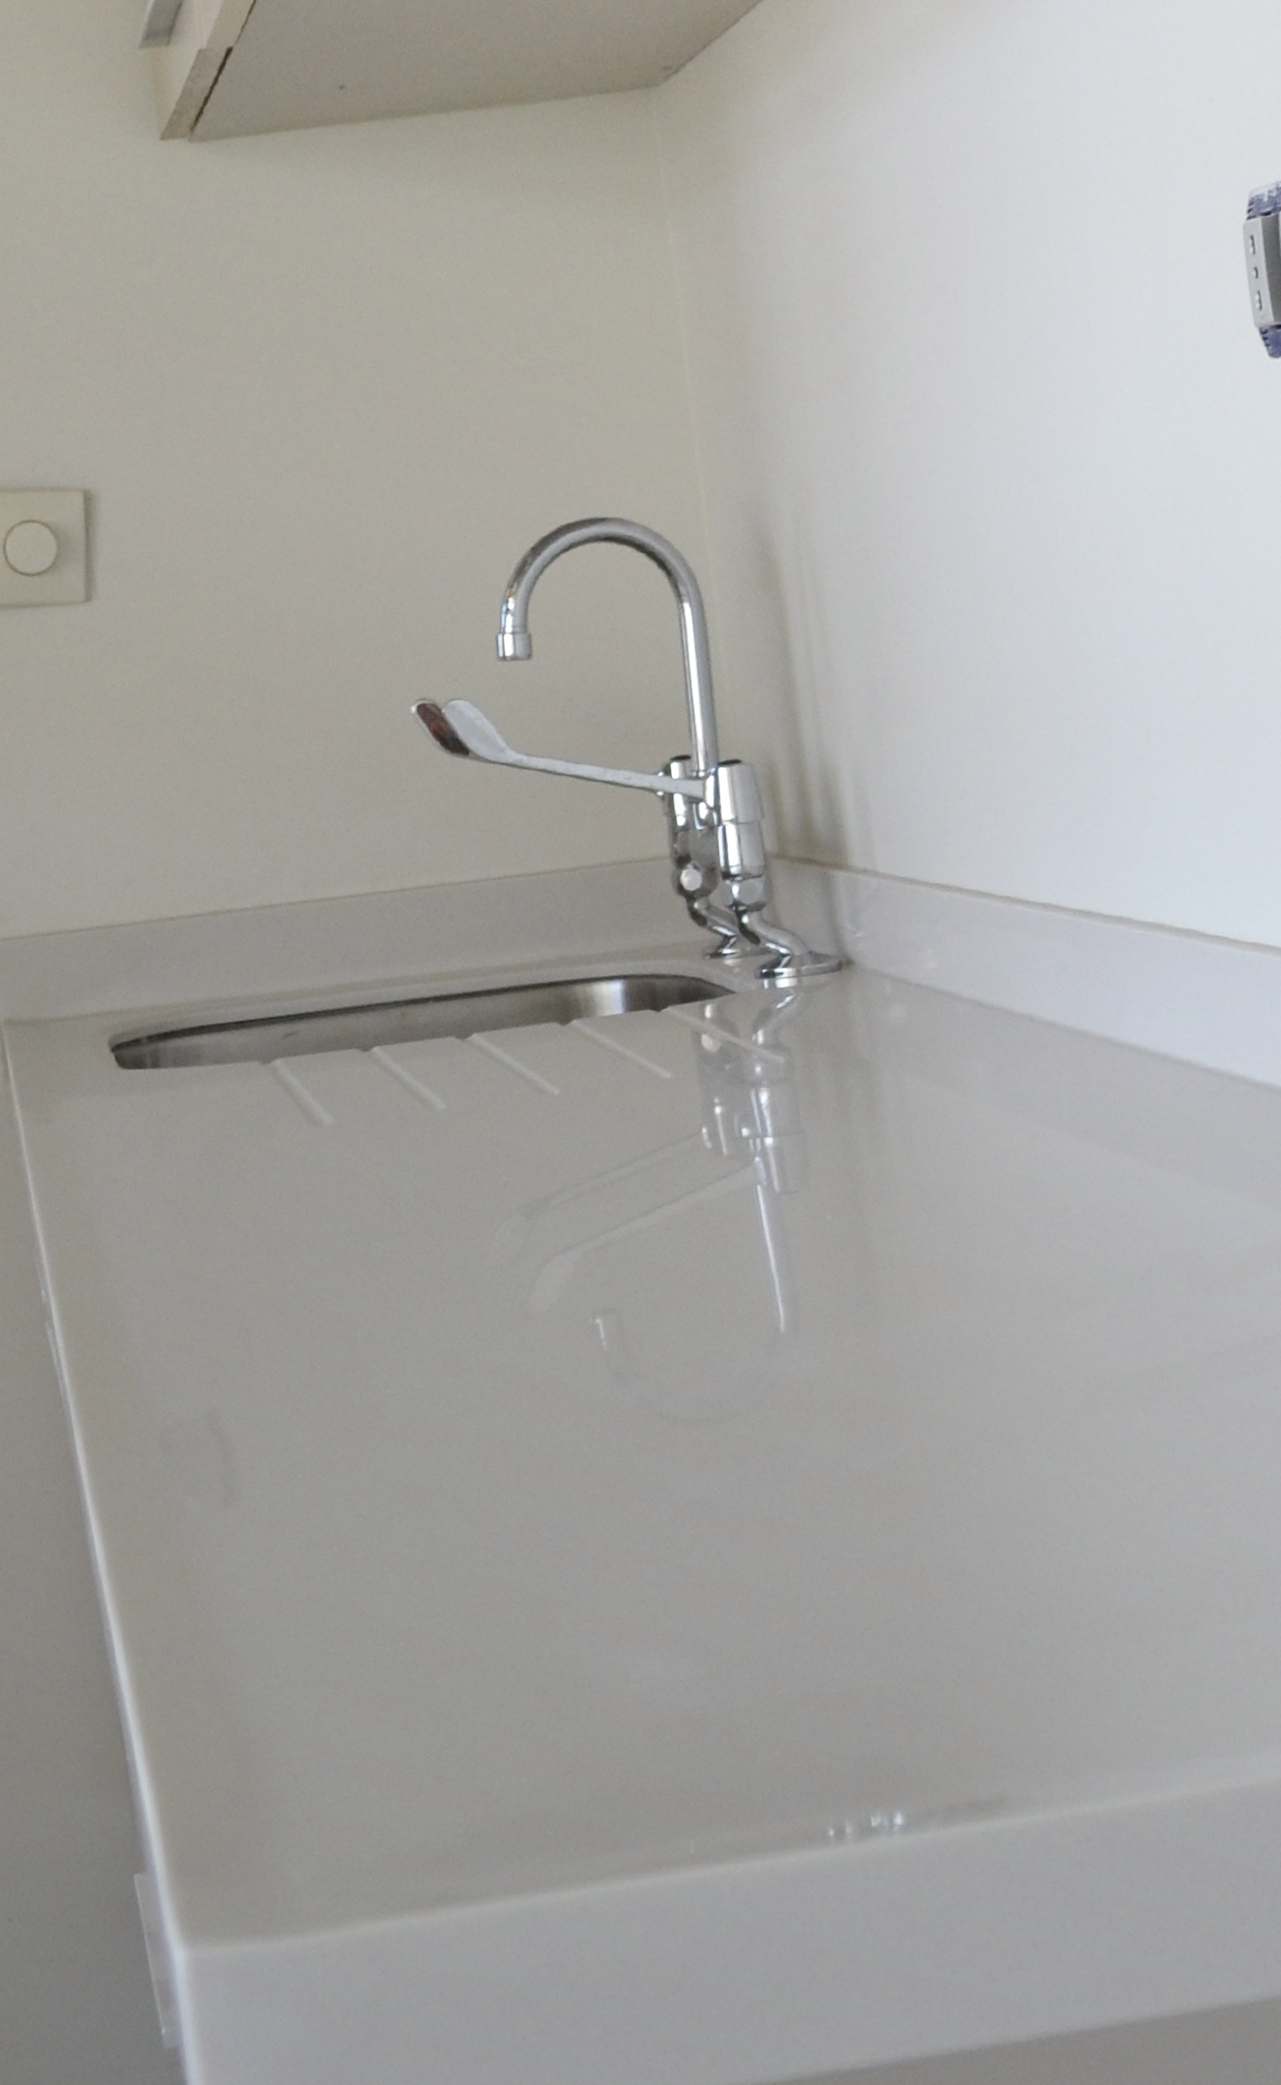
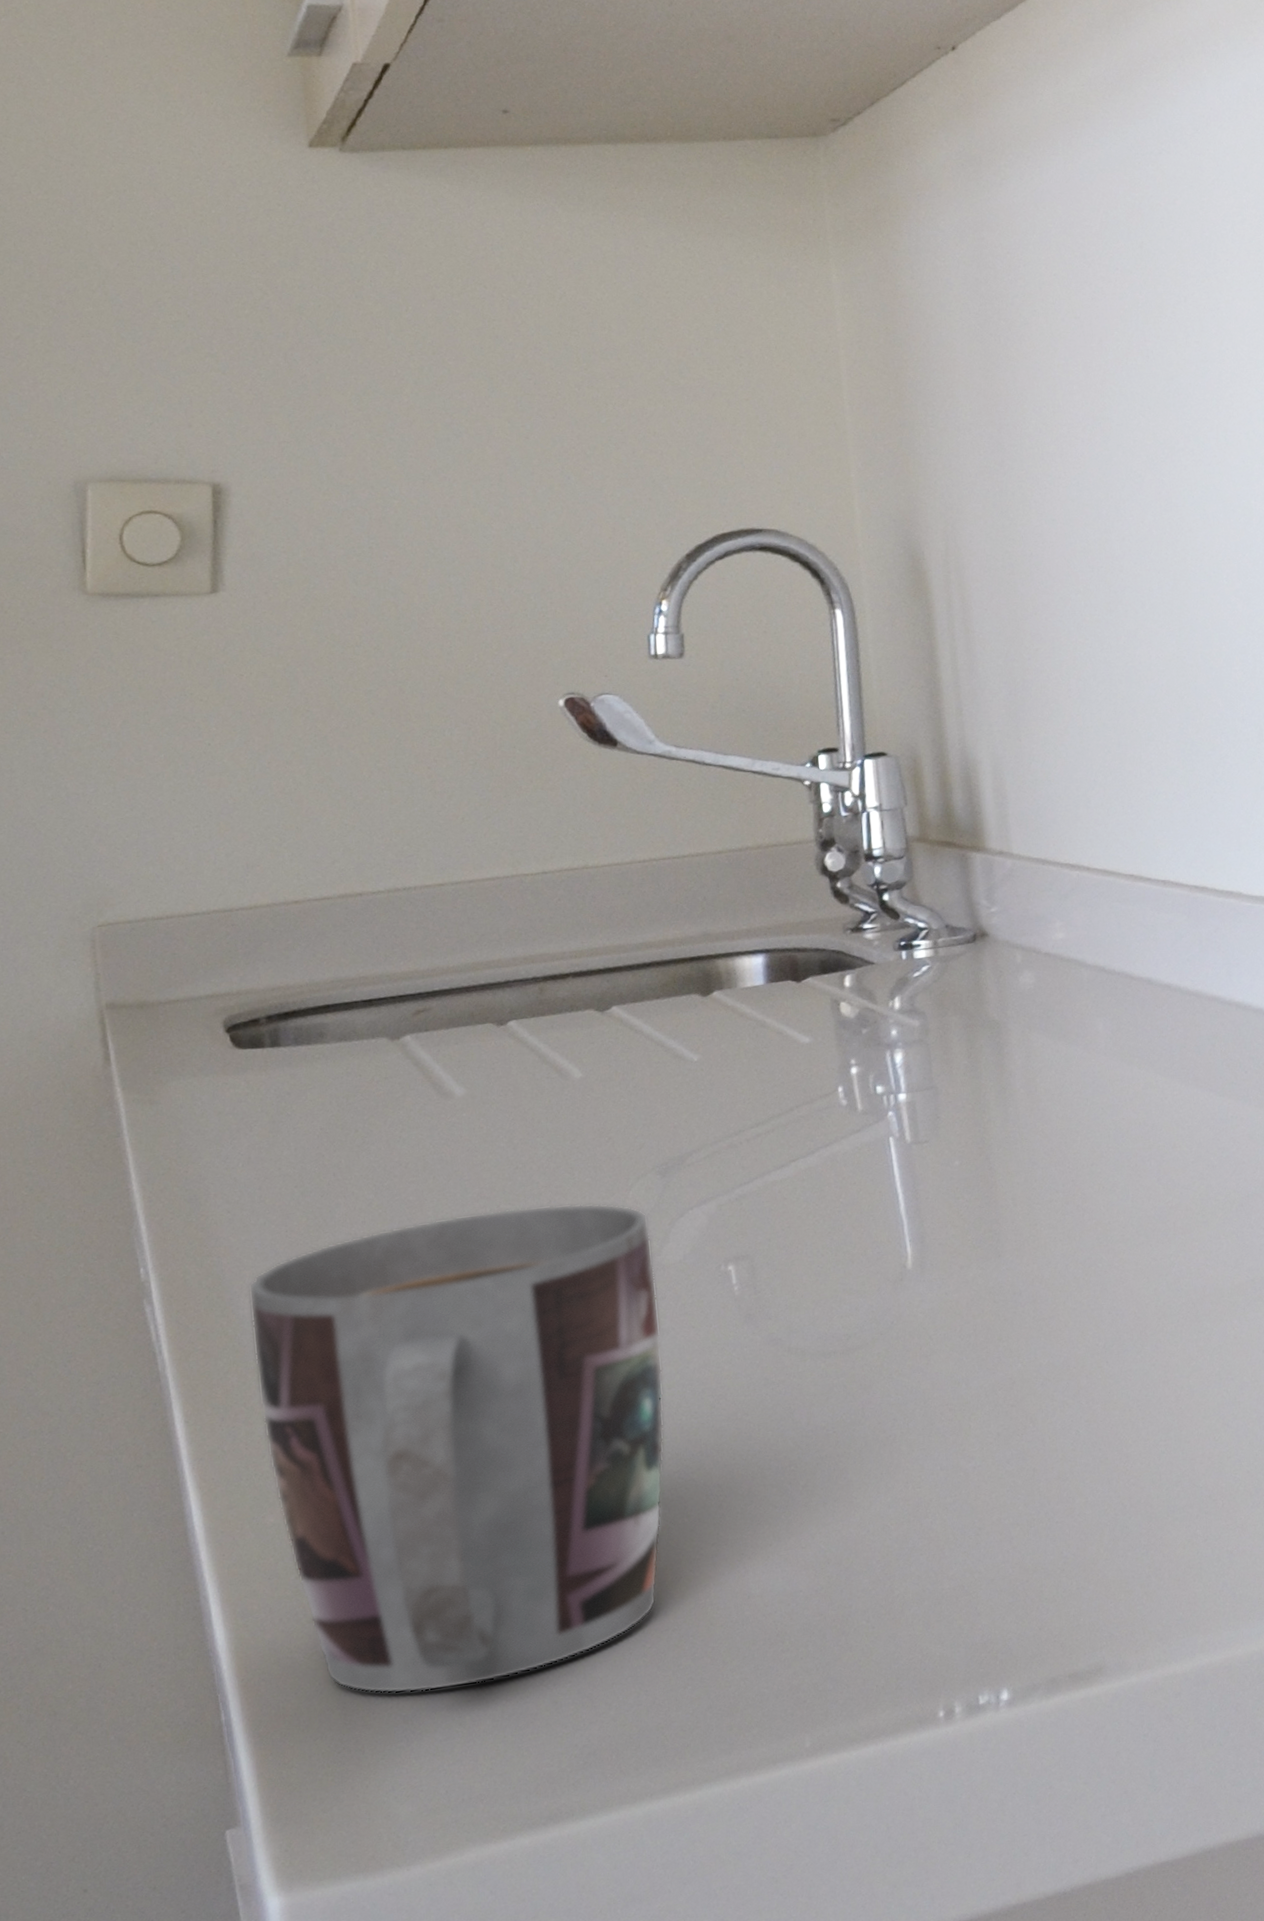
mug: none [138,1243,538,1751] -> present [248,1203,664,1694]

